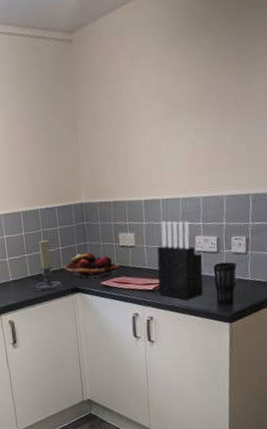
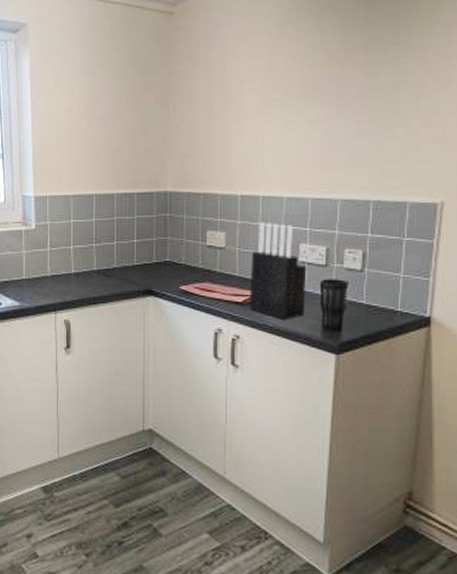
candle holder: present [31,239,62,292] -> none [96,229,133,290]
fruit basket: present [63,252,120,280] -> none [136,250,205,282]

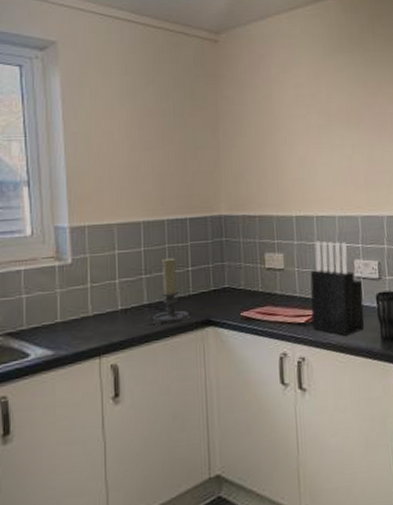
candle holder: none [96,229,133,290] -> present [147,257,190,325]

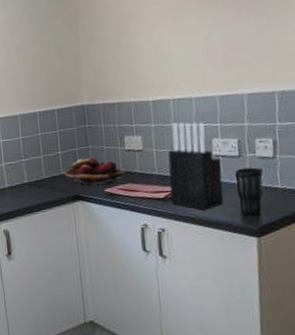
candle holder: present [147,257,190,325] -> none [28,144,62,199]
fruit basket: none [192,275,266,309] -> present [62,157,126,186]

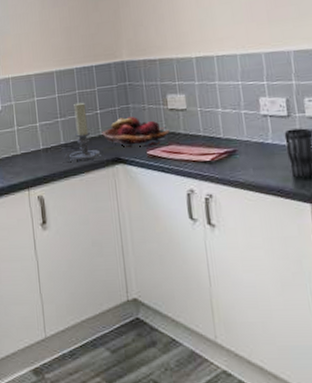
candle holder: none [28,144,62,199] -> present [64,102,101,162]
knife block: present [167,122,223,210] -> none [213,80,274,174]

